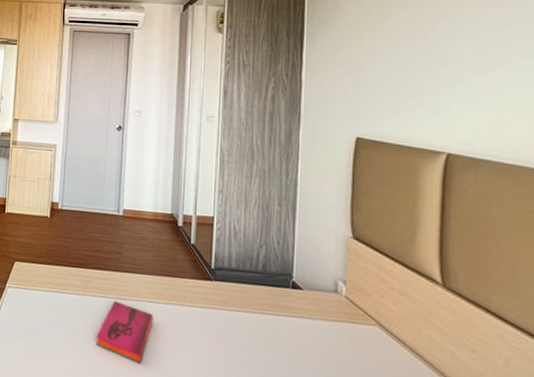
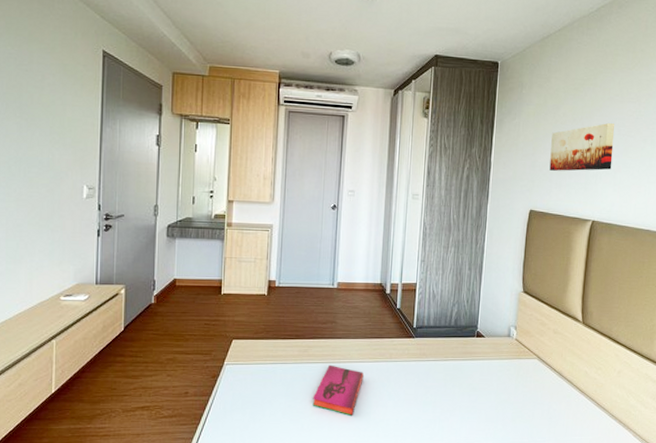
wall art: none [380,33,472,92] -> present [549,123,615,171]

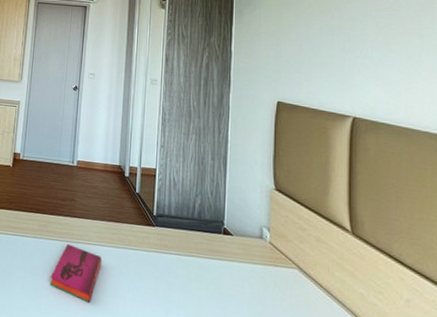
wall art: present [549,123,615,171] -> none [297,15,372,64]

